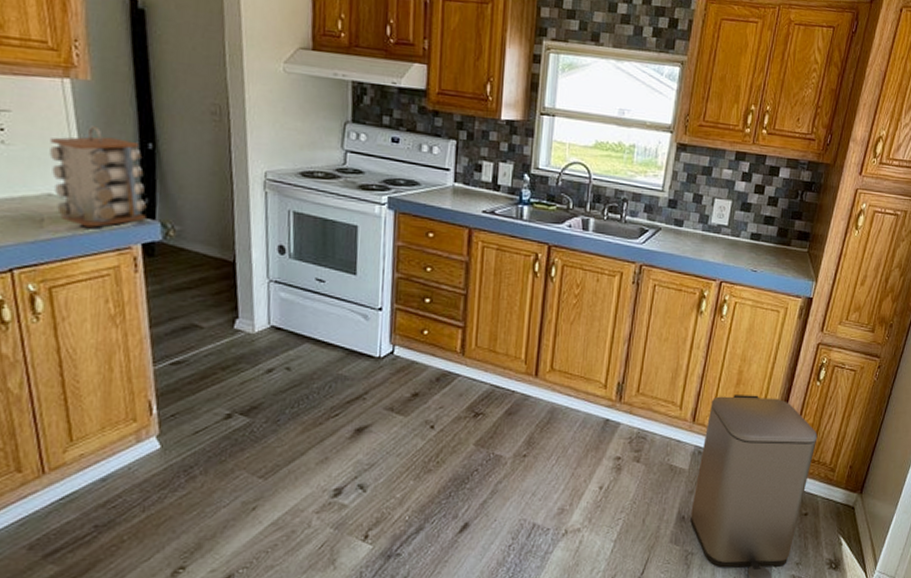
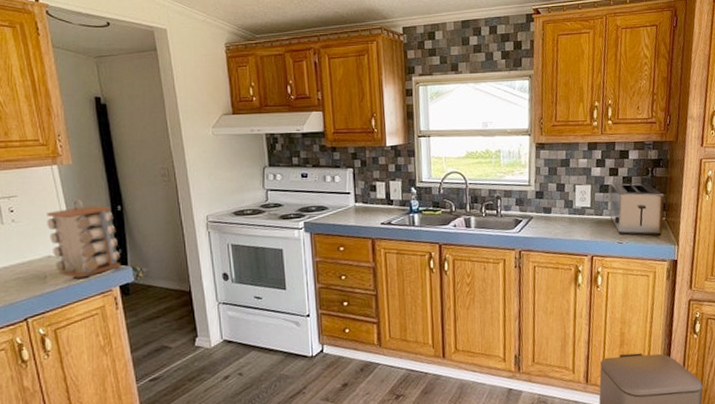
toaster: none [747,202,811,270] -> present [609,182,665,237]

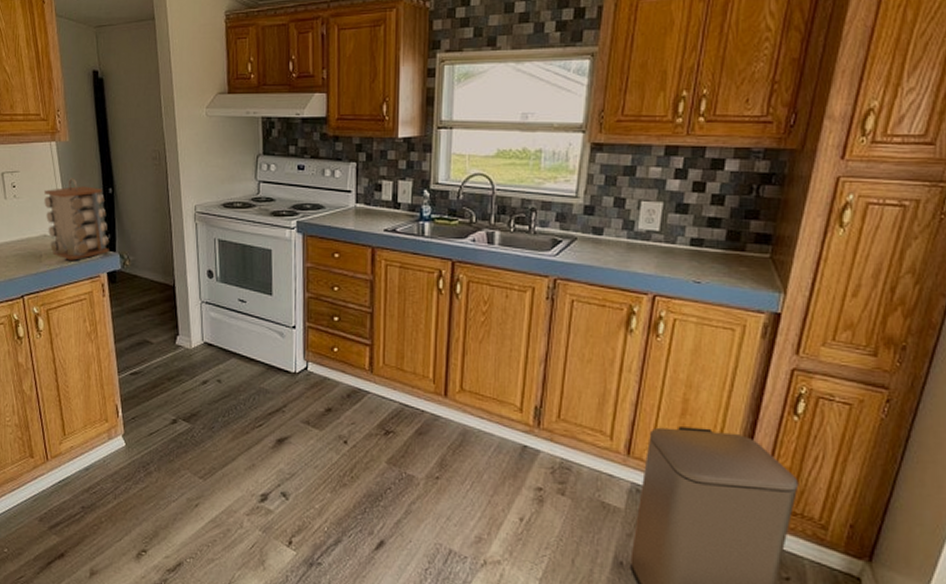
toaster: present [609,182,665,237] -> none [686,202,773,280]

